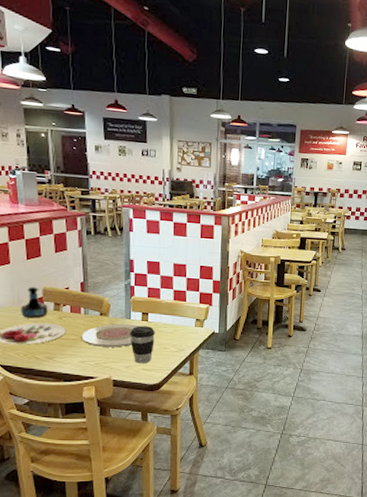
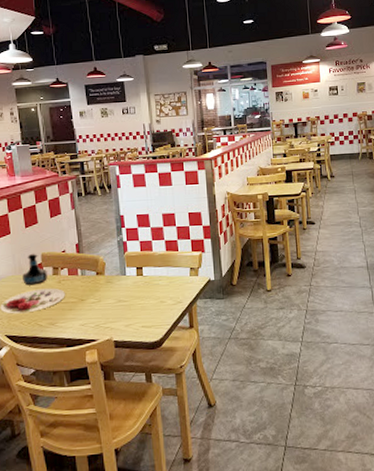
plate: present [81,323,140,348] -> none [80,280,136,308]
coffee cup: present [130,326,155,364] -> none [126,280,152,321]

